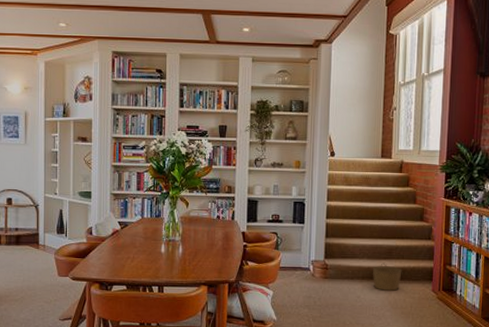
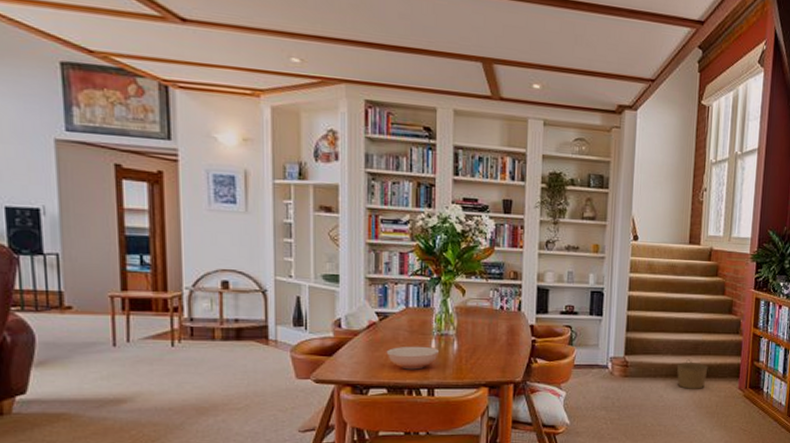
bowl: none [126,250,167,270] -> present [386,346,439,370]

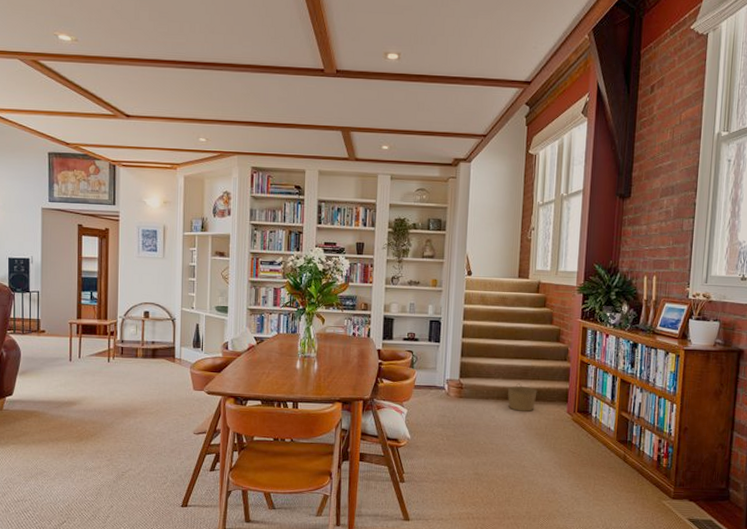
bowl: present [386,346,439,370] -> none [261,365,302,386]

